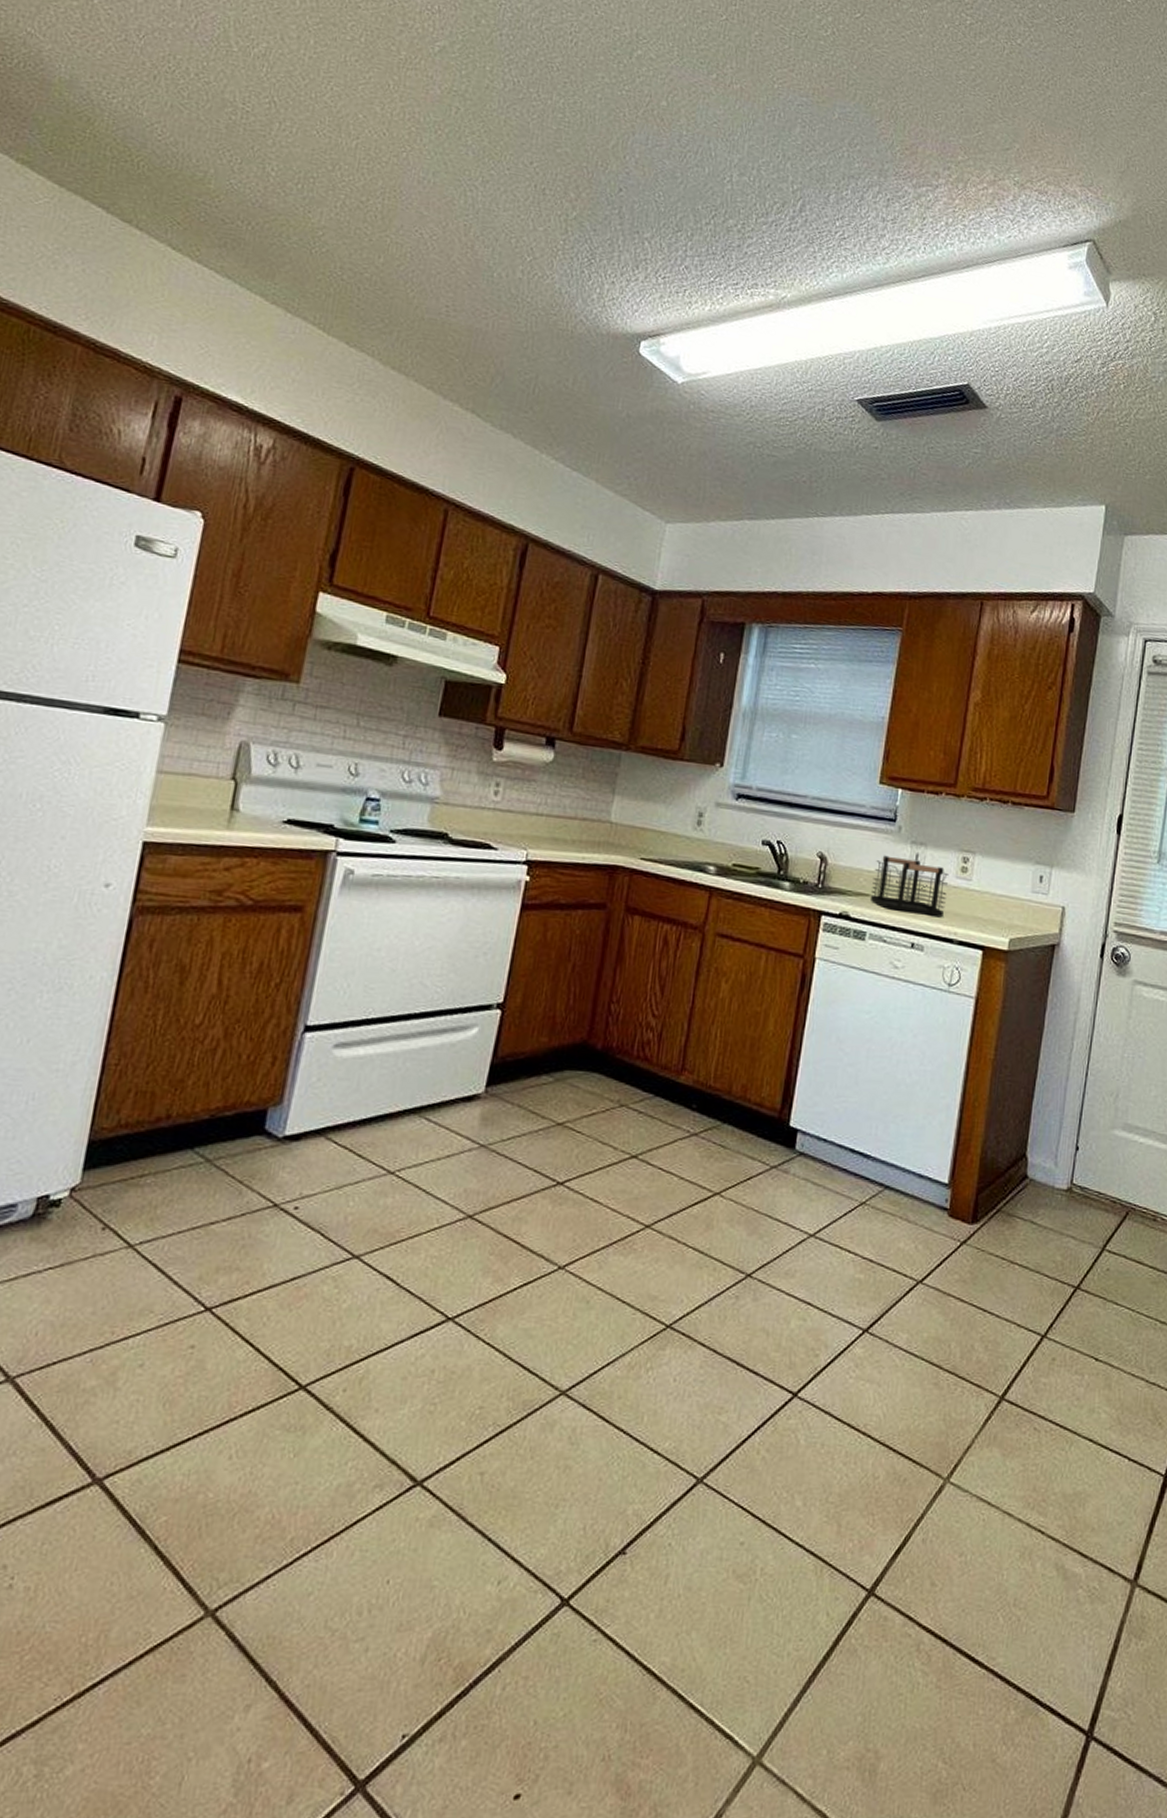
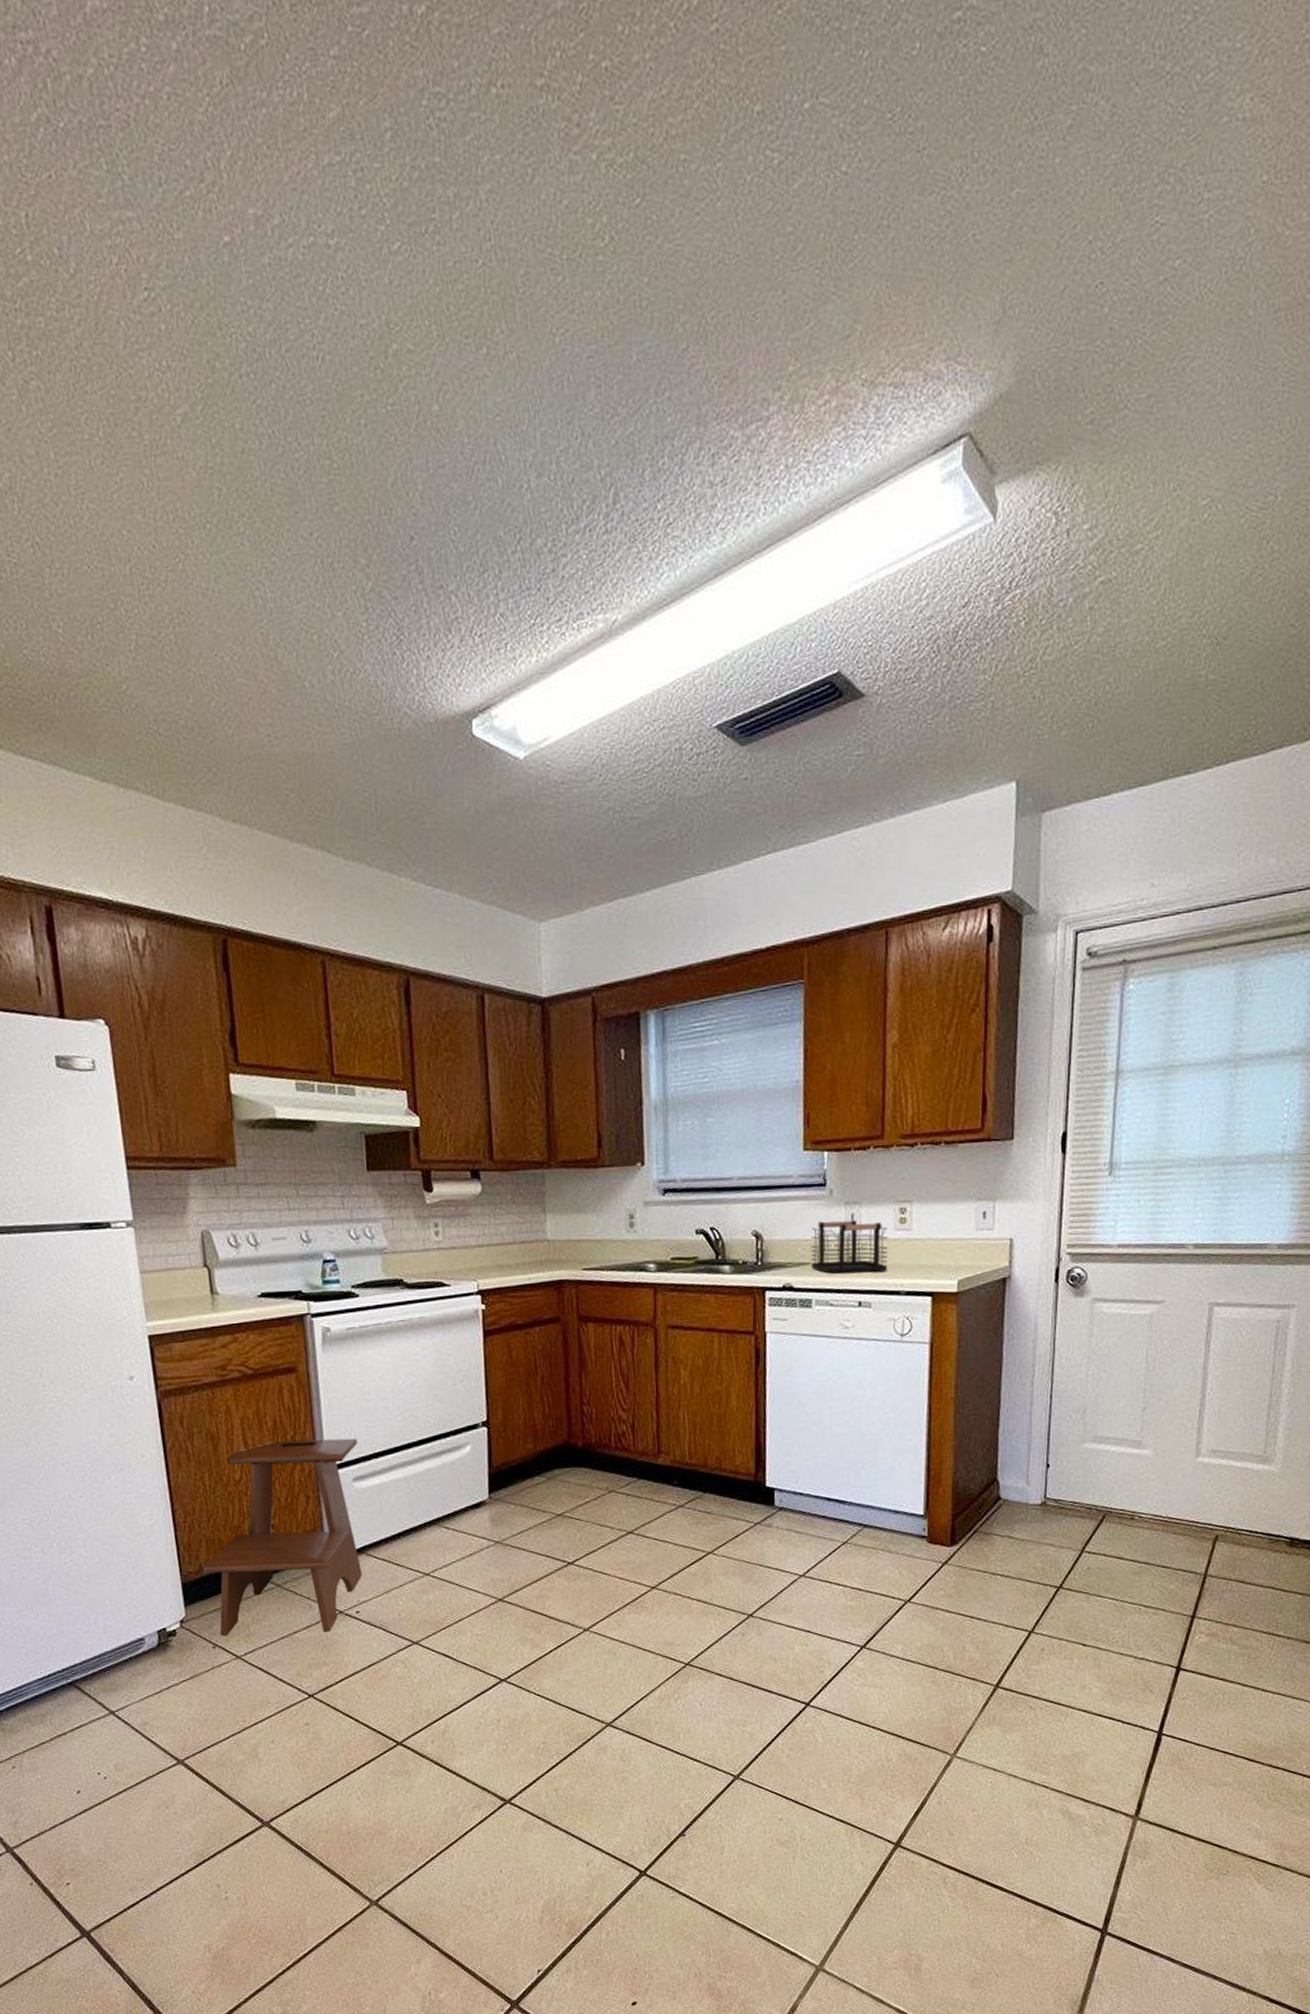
step stool: none [118,986,352,1228] -> present [203,1438,362,1636]

